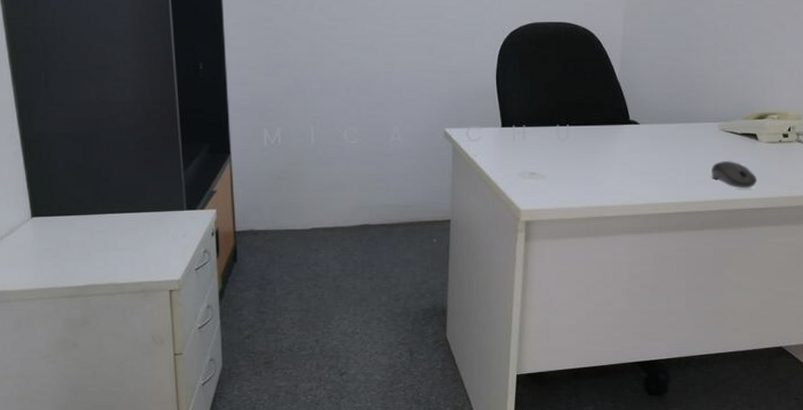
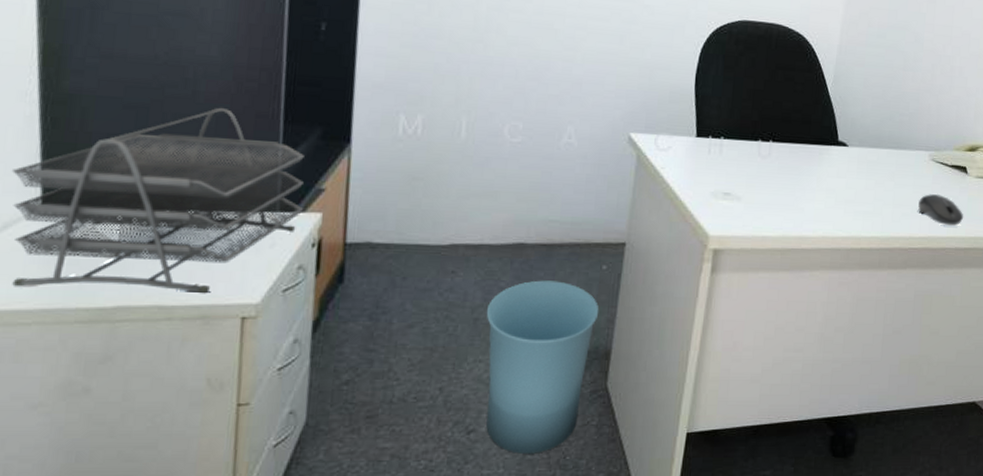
file organizer: none [10,135,203,274] -> present [11,107,304,294]
waste bin: none [345,253,434,391] -> present [486,280,599,454]

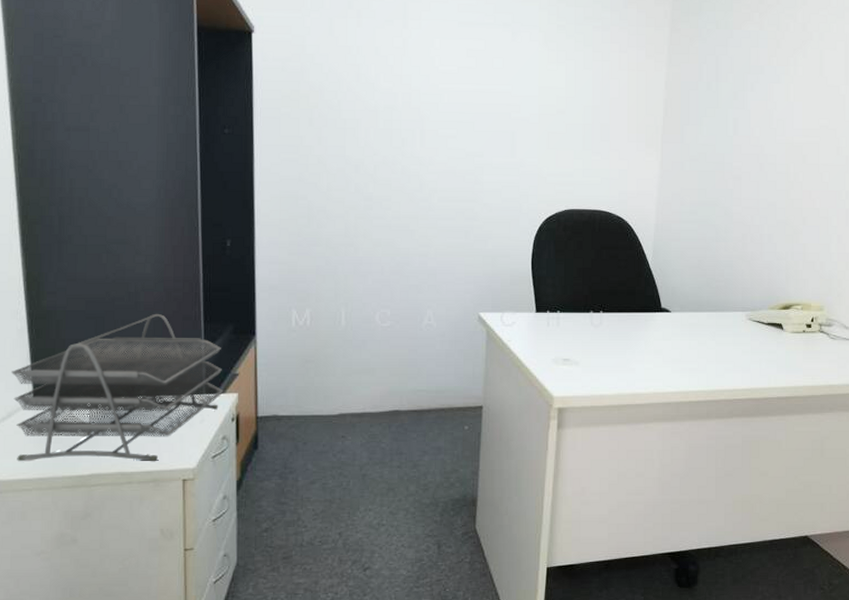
waste bin: present [486,280,599,454] -> none [372,441,465,587]
computer mouse: present [918,194,964,227] -> none [740,350,783,378]

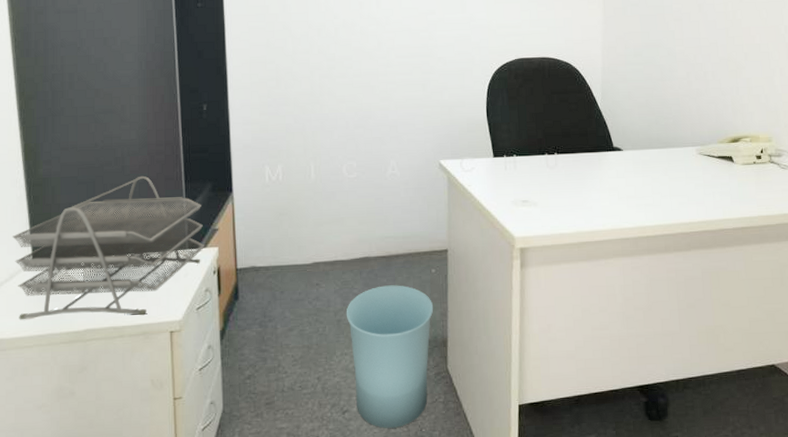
waste bin: none [372,441,465,587] -> present [346,285,434,428]

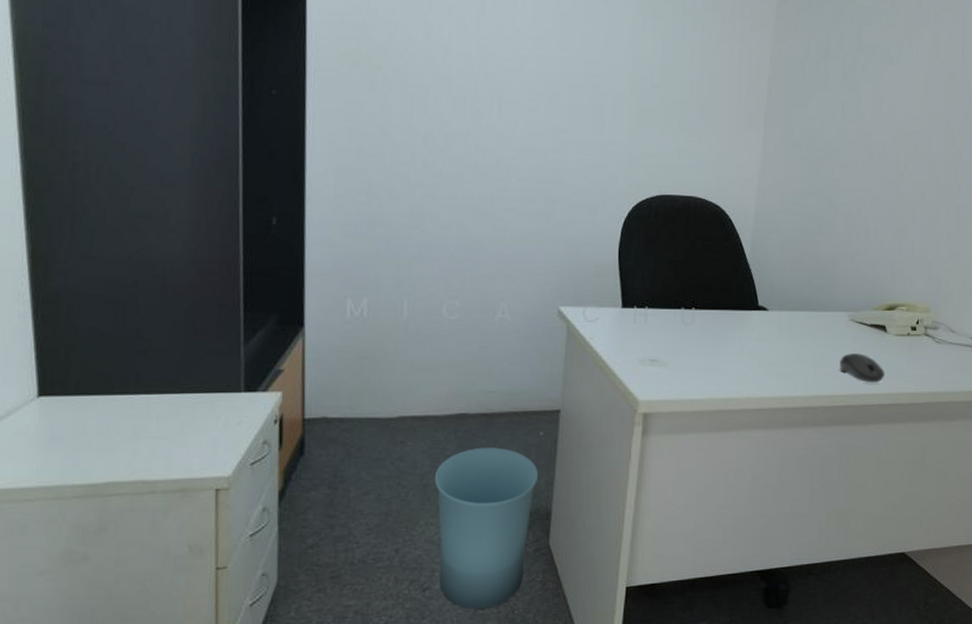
file organizer: present [12,175,205,320] -> none [10,299,266,469]
computer mouse: none [693,183,737,210] -> present [840,353,885,384]

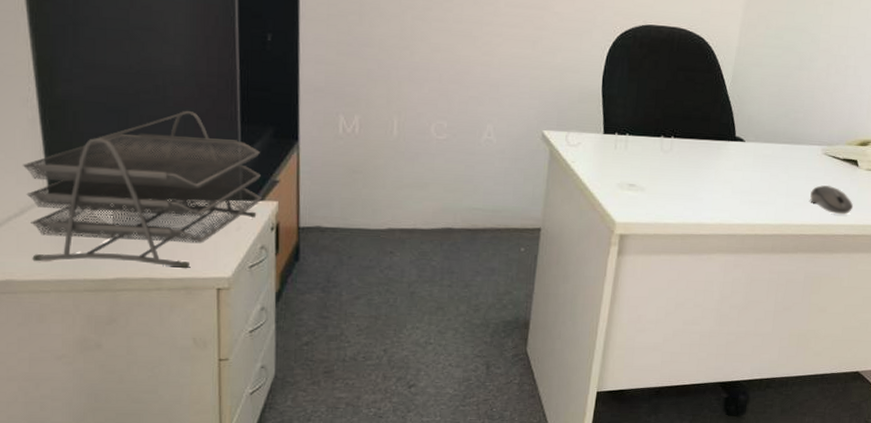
file organizer: none [10,299,266,469] -> present [22,110,263,269]
waste bin: present [434,447,539,609] -> none [421,260,519,405]

